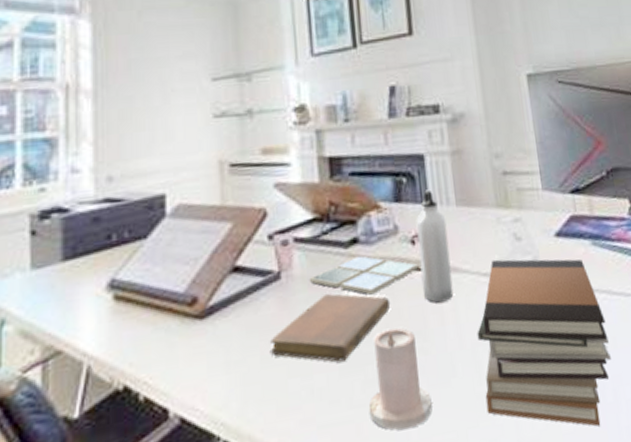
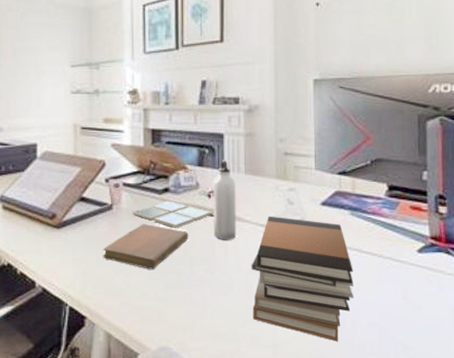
candle: present [368,328,432,431] -> none [168,253,213,320]

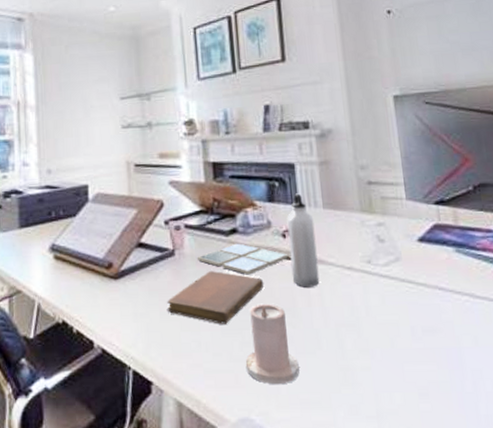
candle: none [168,253,213,320] -> present [245,303,300,385]
book stack: present [251,216,354,342] -> none [340,256,472,410]

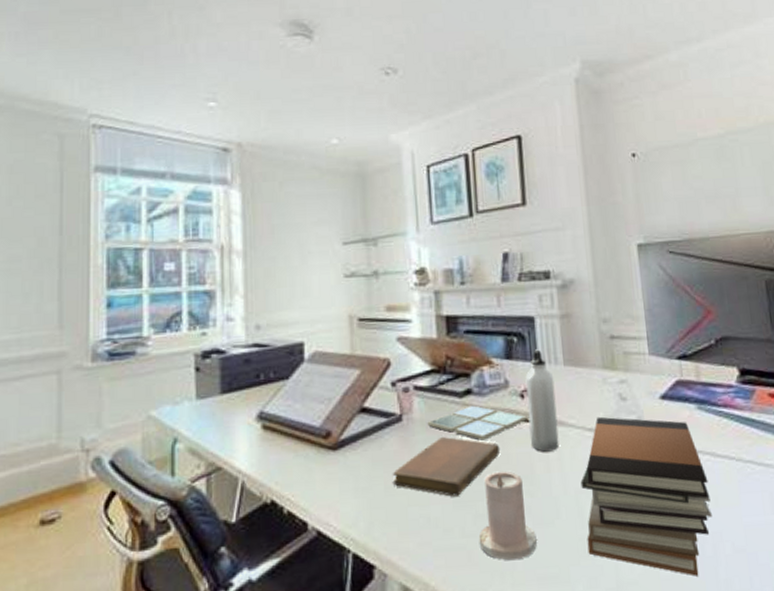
book stack: none [340,256,472,410] -> present [580,416,712,576]

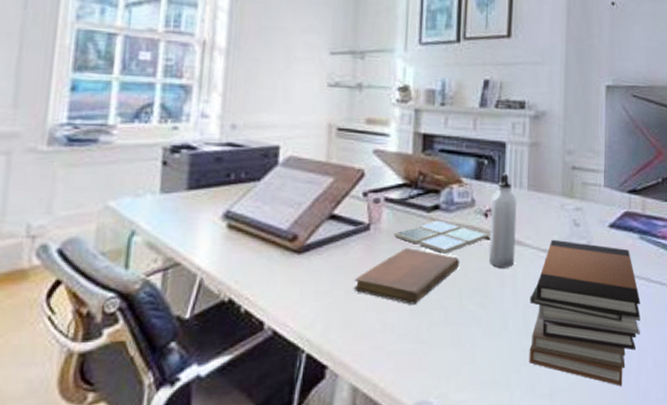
candle: present [478,471,537,561] -> none [430,283,484,366]

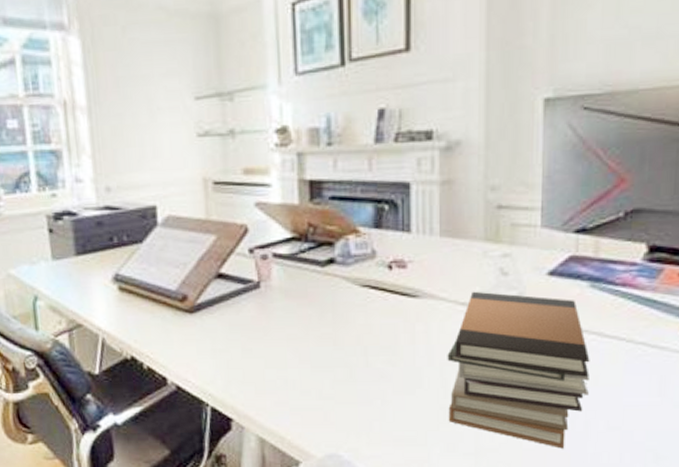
notebook: present [353,248,460,304] -> none [249,305,363,362]
drink coaster: present [393,220,488,254] -> none [286,275,394,310]
water bottle: present [488,173,517,268] -> none [395,218,427,324]

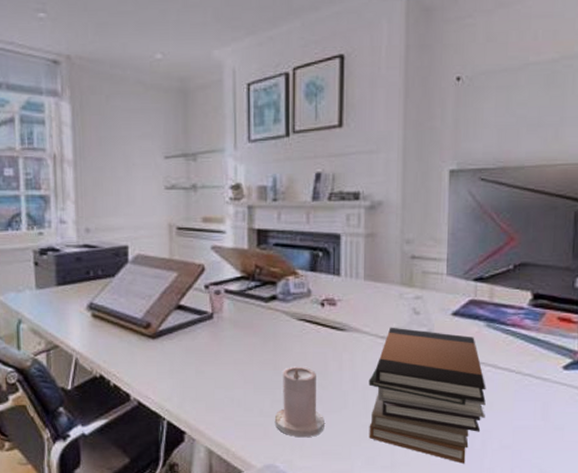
candle: none [336,340,395,423] -> present [274,366,324,438]

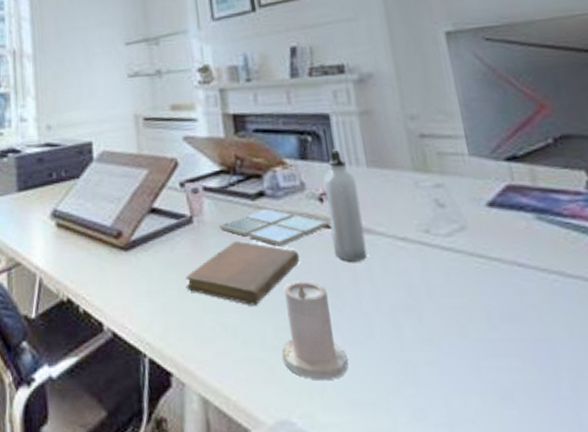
notebook: none [202,335,299,384] -> present [186,241,300,305]
drink coaster: none [235,309,325,340] -> present [218,208,328,246]
water bottle: none [326,264,354,353] -> present [323,149,368,262]
book stack: present [368,327,486,464] -> none [395,225,567,420]

